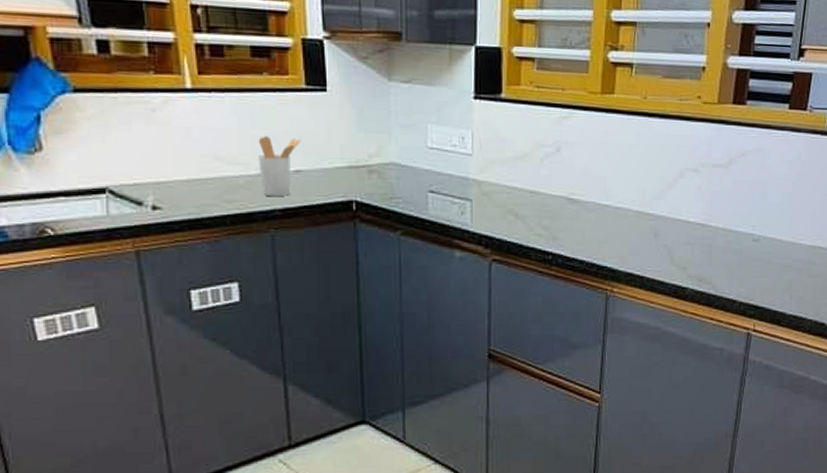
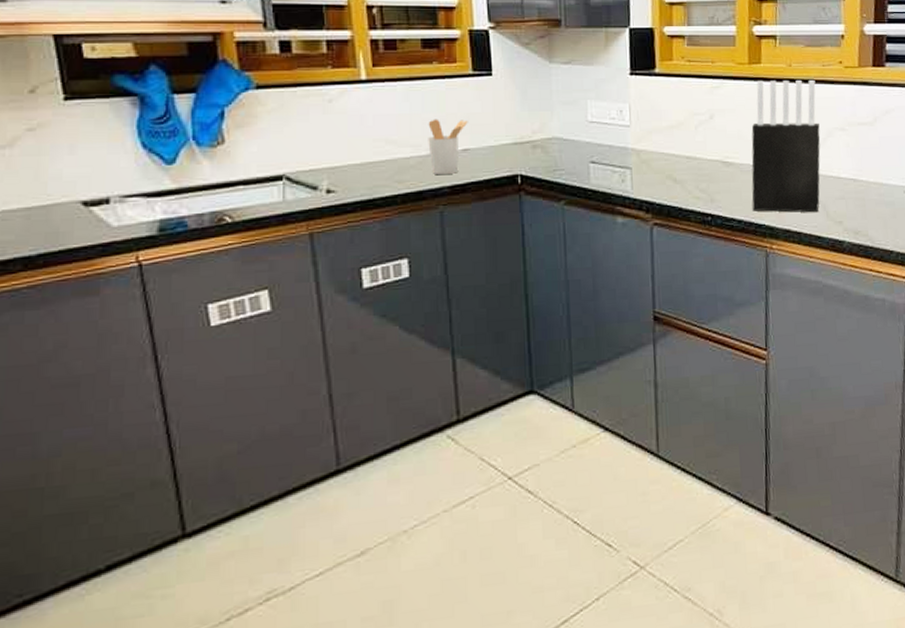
knife block: none [595,113,671,257] -> present [751,81,821,213]

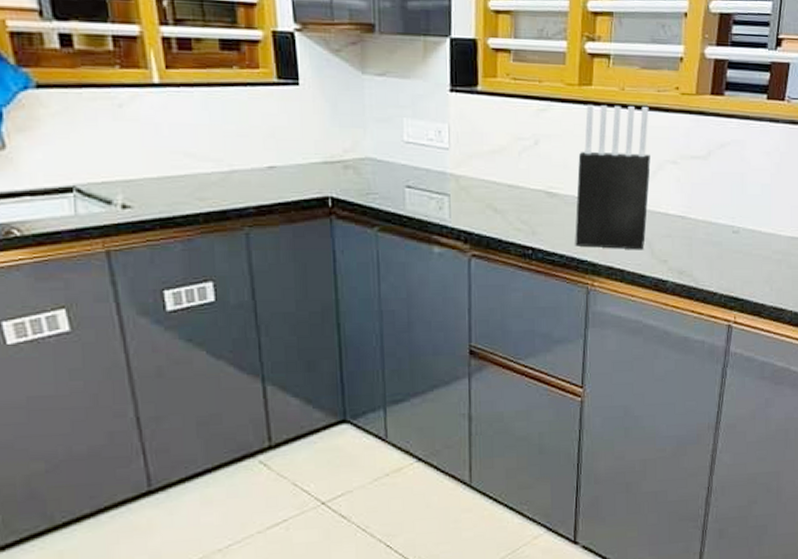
utensil holder: present [428,119,468,175] -> none [229,131,274,194]

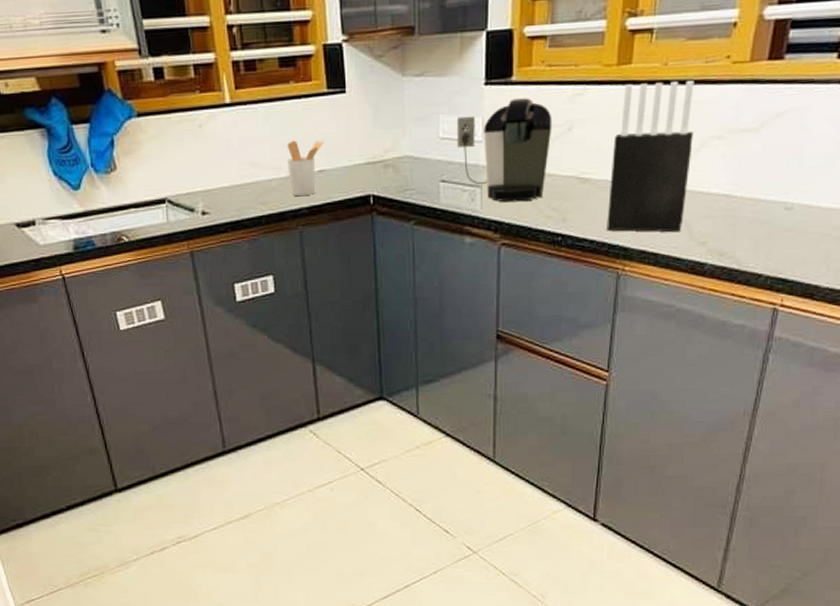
utensil holder: none [229,131,274,194] -> present [287,140,324,197]
coffee maker: none [421,108,519,213] -> present [456,98,552,202]

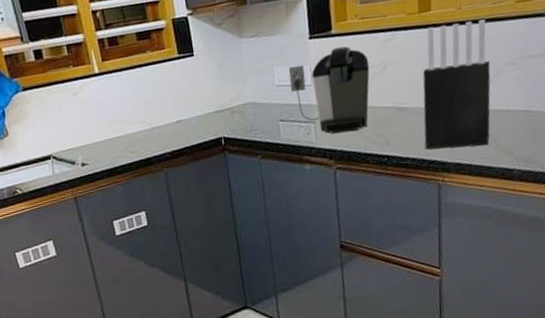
utensil holder: present [287,140,324,197] -> none [148,96,179,144]

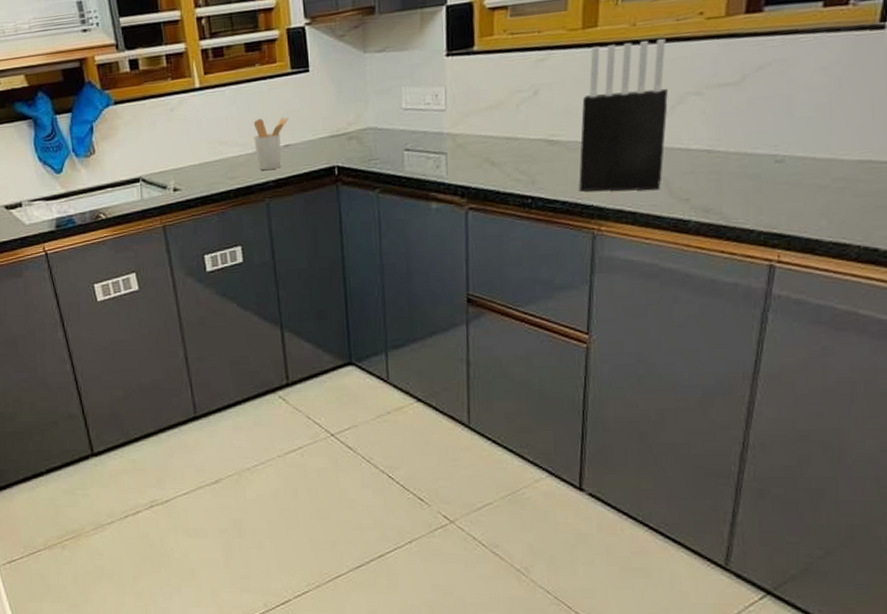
utensil holder: none [148,96,179,144] -> present [253,117,289,171]
coffee maker: present [288,46,370,133] -> none [419,66,517,167]

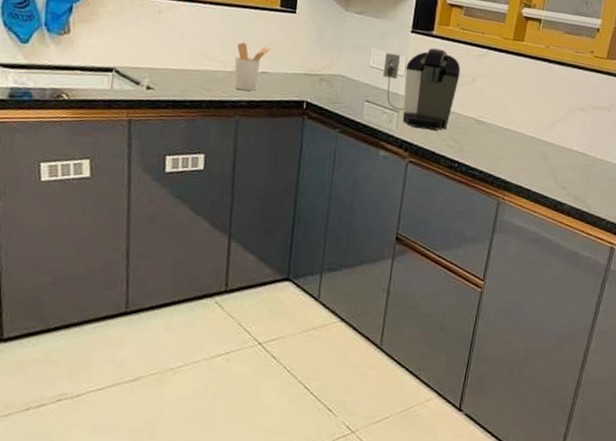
coffee maker: none [419,66,517,167] -> present [382,48,461,130]
knife block: present [579,39,668,192] -> none [493,56,567,176]

